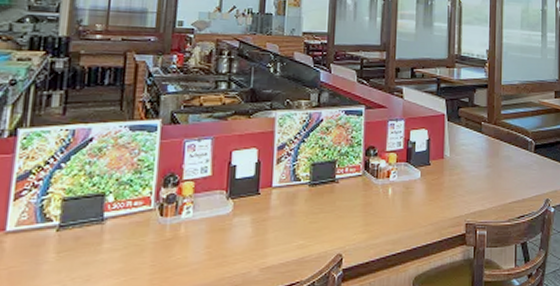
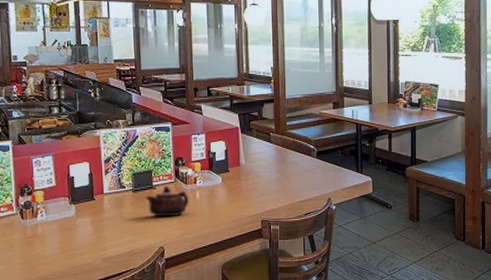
teapot: none [325,179,379,218] -> present [146,185,189,217]

